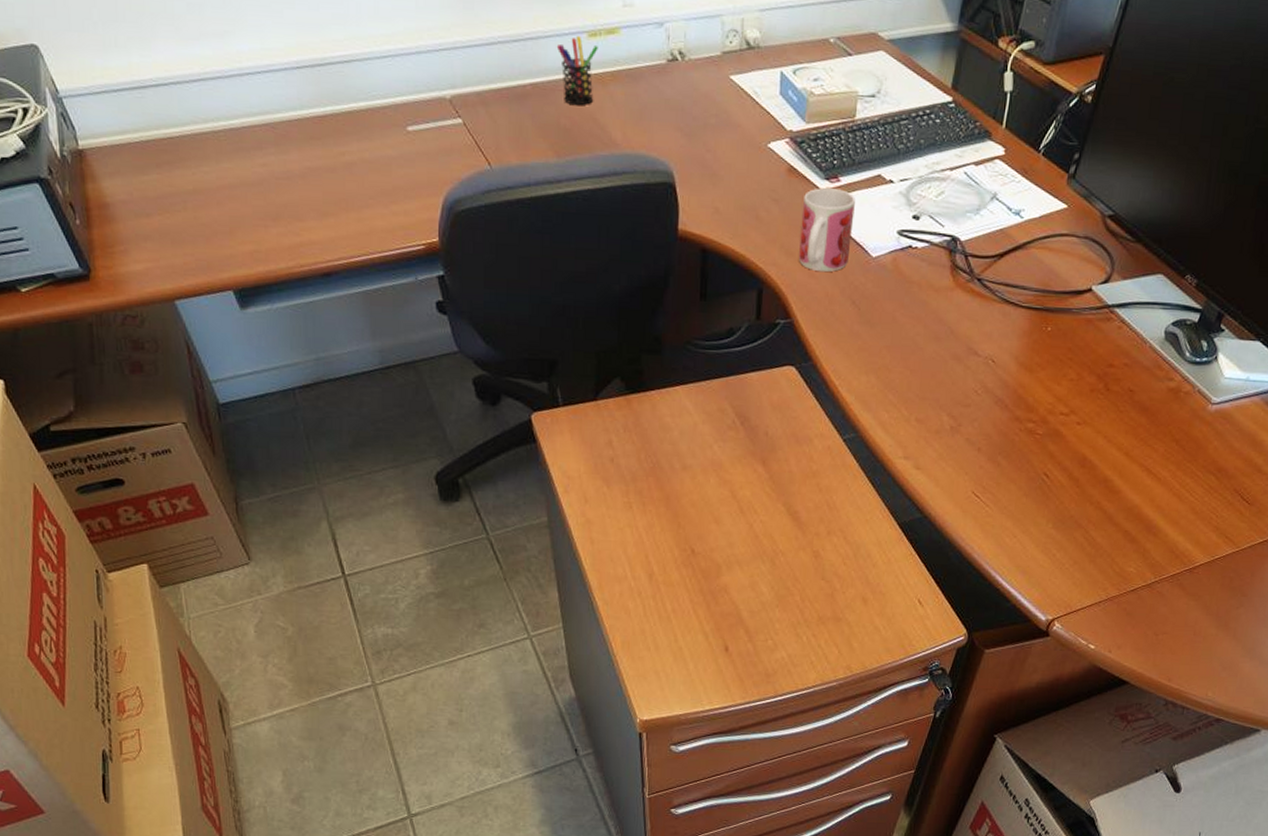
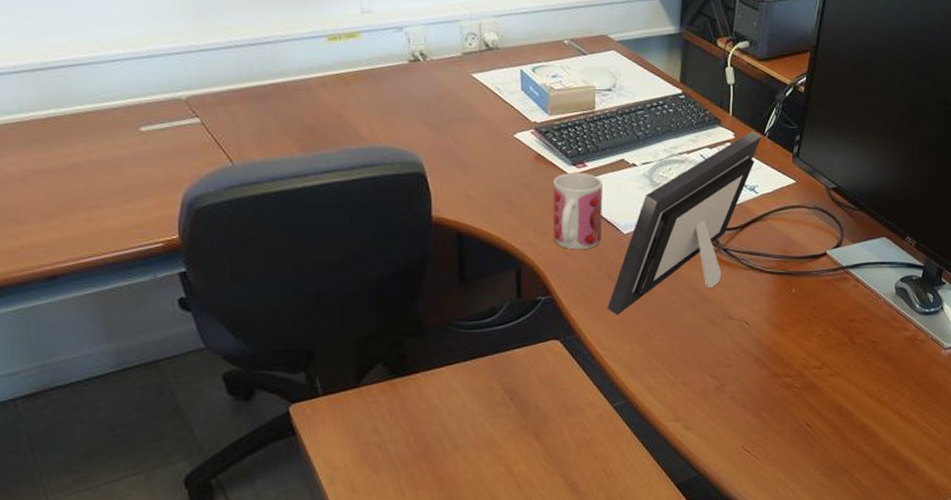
pen holder: present [556,35,598,106] -> none [296,39,339,104]
picture frame: none [846,147,1036,344] -> present [607,131,762,315]

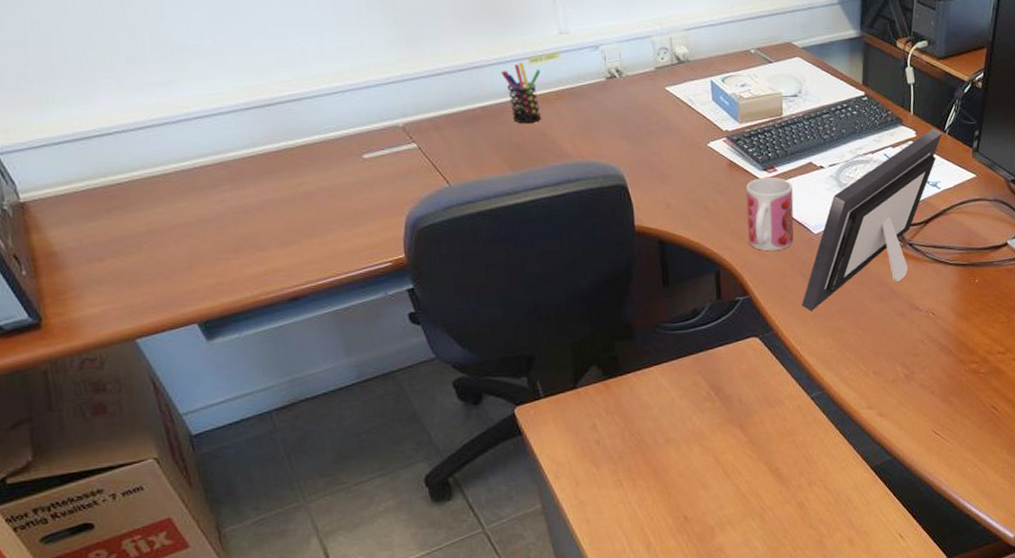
pen holder: none [296,39,339,104] -> present [500,62,541,124]

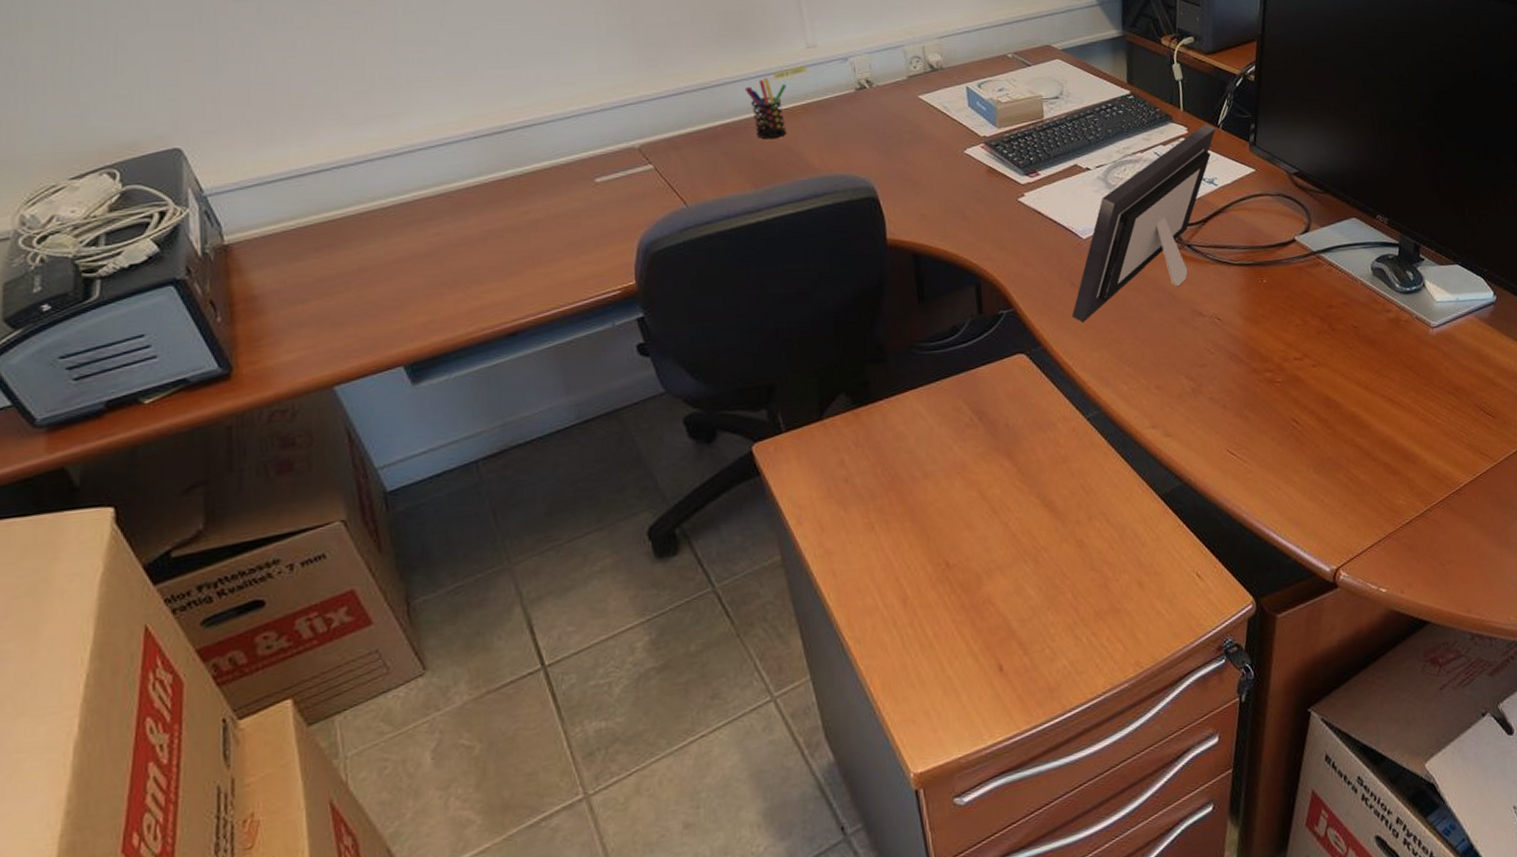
mug: present [746,178,794,251] -> none [1007,182,1061,260]

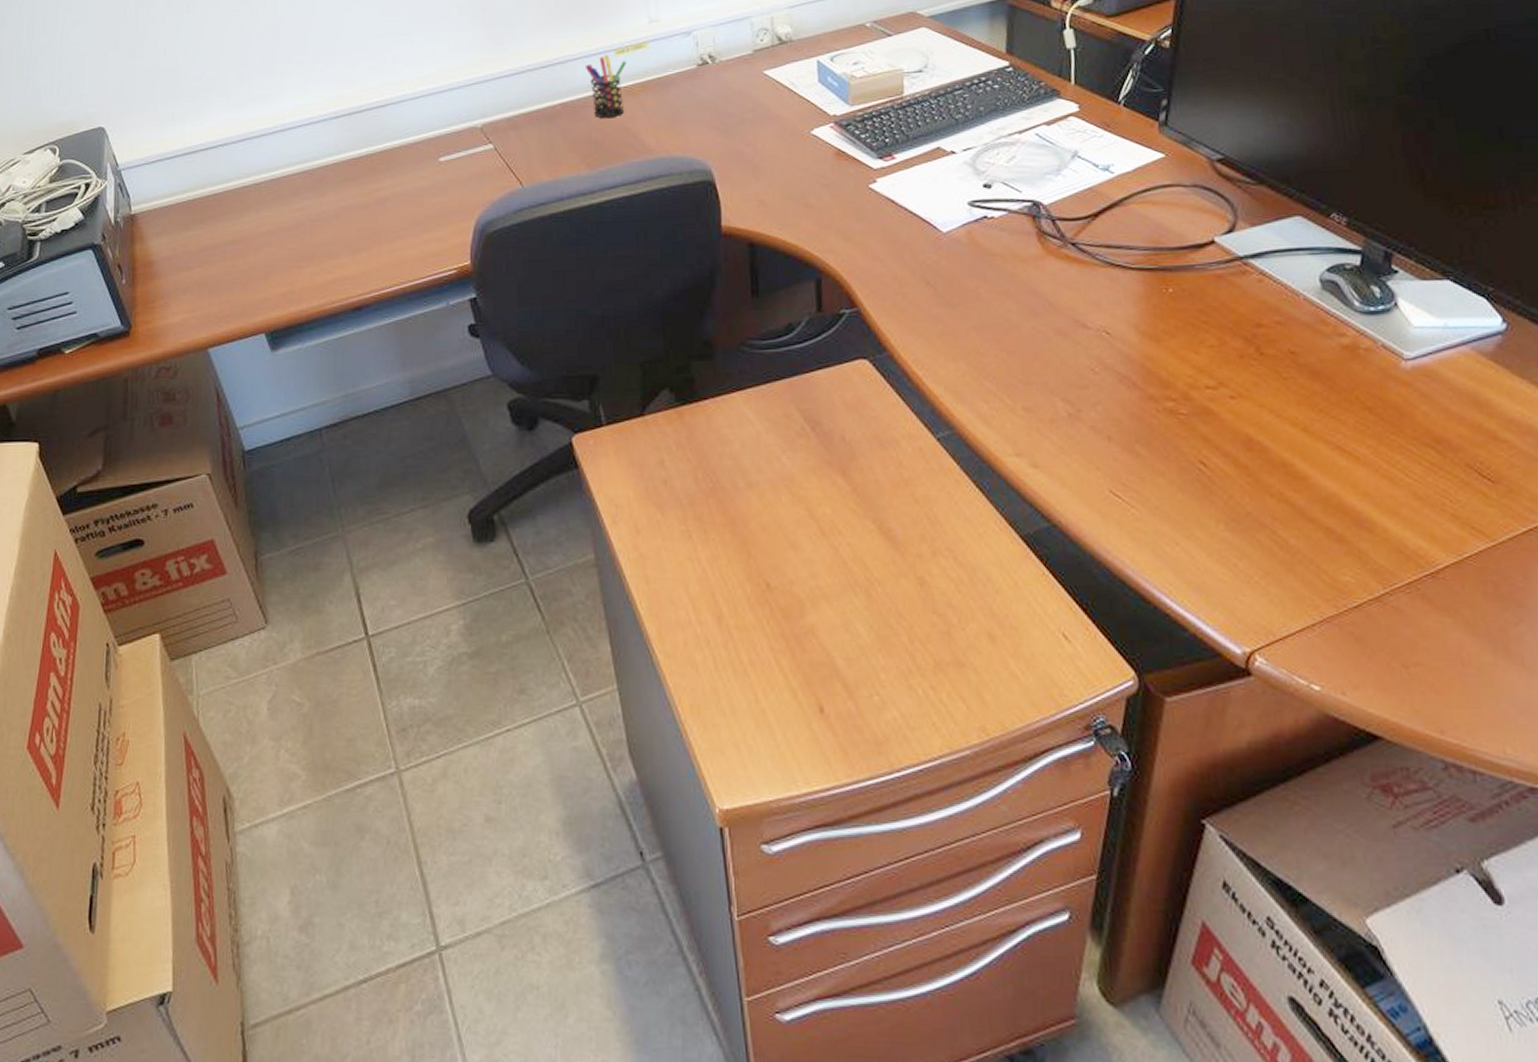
picture frame: present [1071,124,1216,323] -> none [924,100,1116,328]

